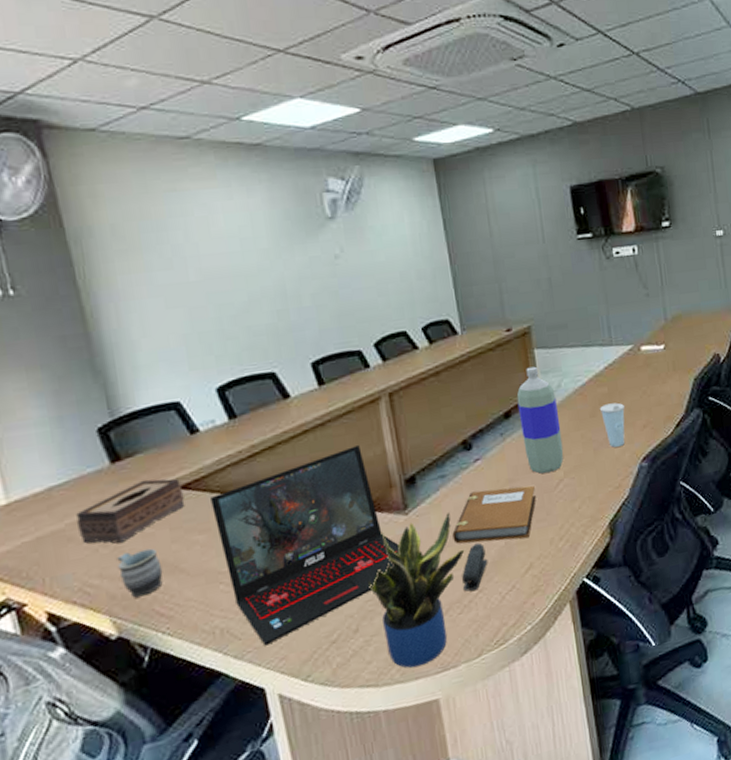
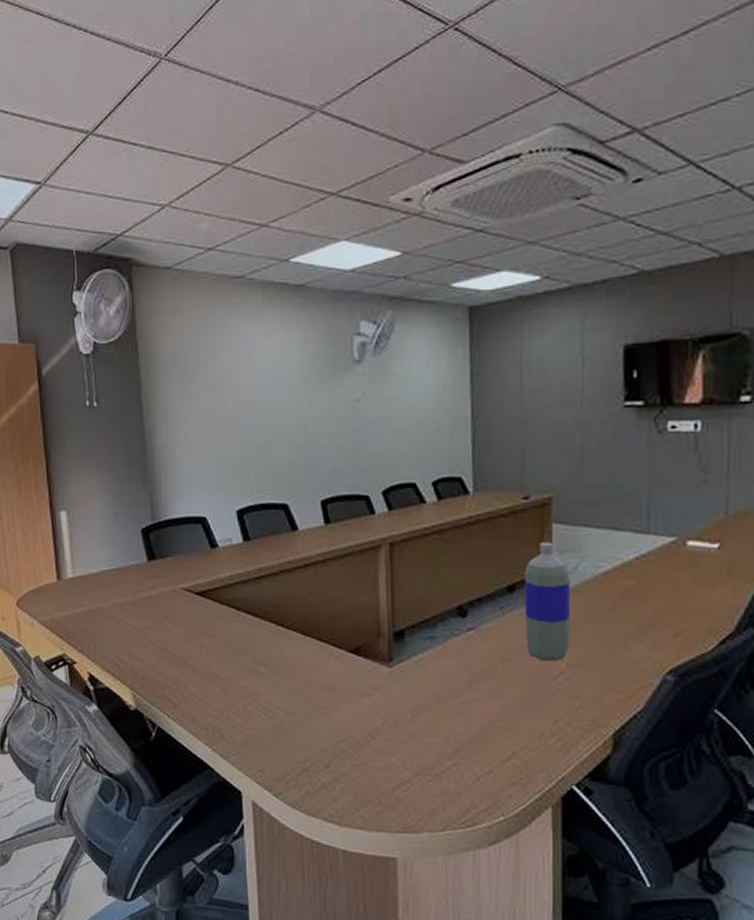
tissue box: present [76,478,185,544] -> none [118,580,199,630]
mug: present [117,548,163,598] -> none [142,639,175,681]
laptop: present [210,445,400,646] -> none [220,588,379,754]
potted plant: present [368,512,465,668] -> none [345,676,444,820]
notebook: present [452,486,536,544] -> none [434,661,530,725]
stapler: present [462,543,488,591] -> none [436,715,467,762]
cup: present [599,402,625,447] -> none [621,599,654,651]

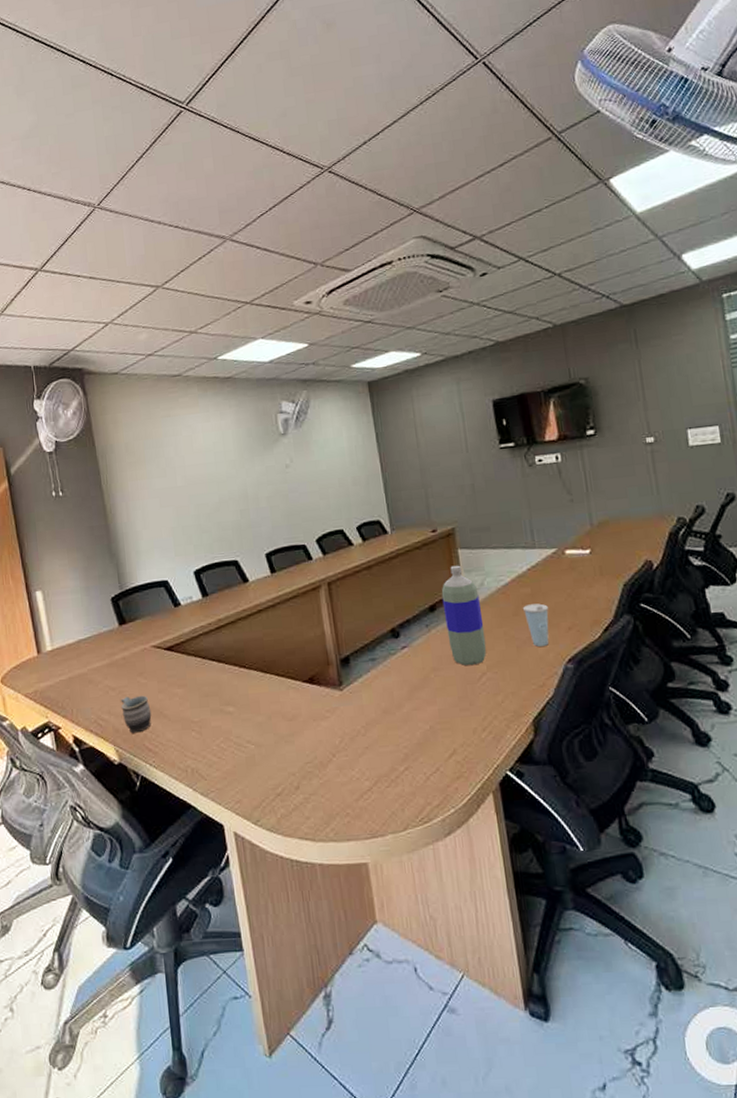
mug: none [142,639,175,681] -> present [121,695,152,734]
cup: none [621,599,654,651] -> present [522,603,549,647]

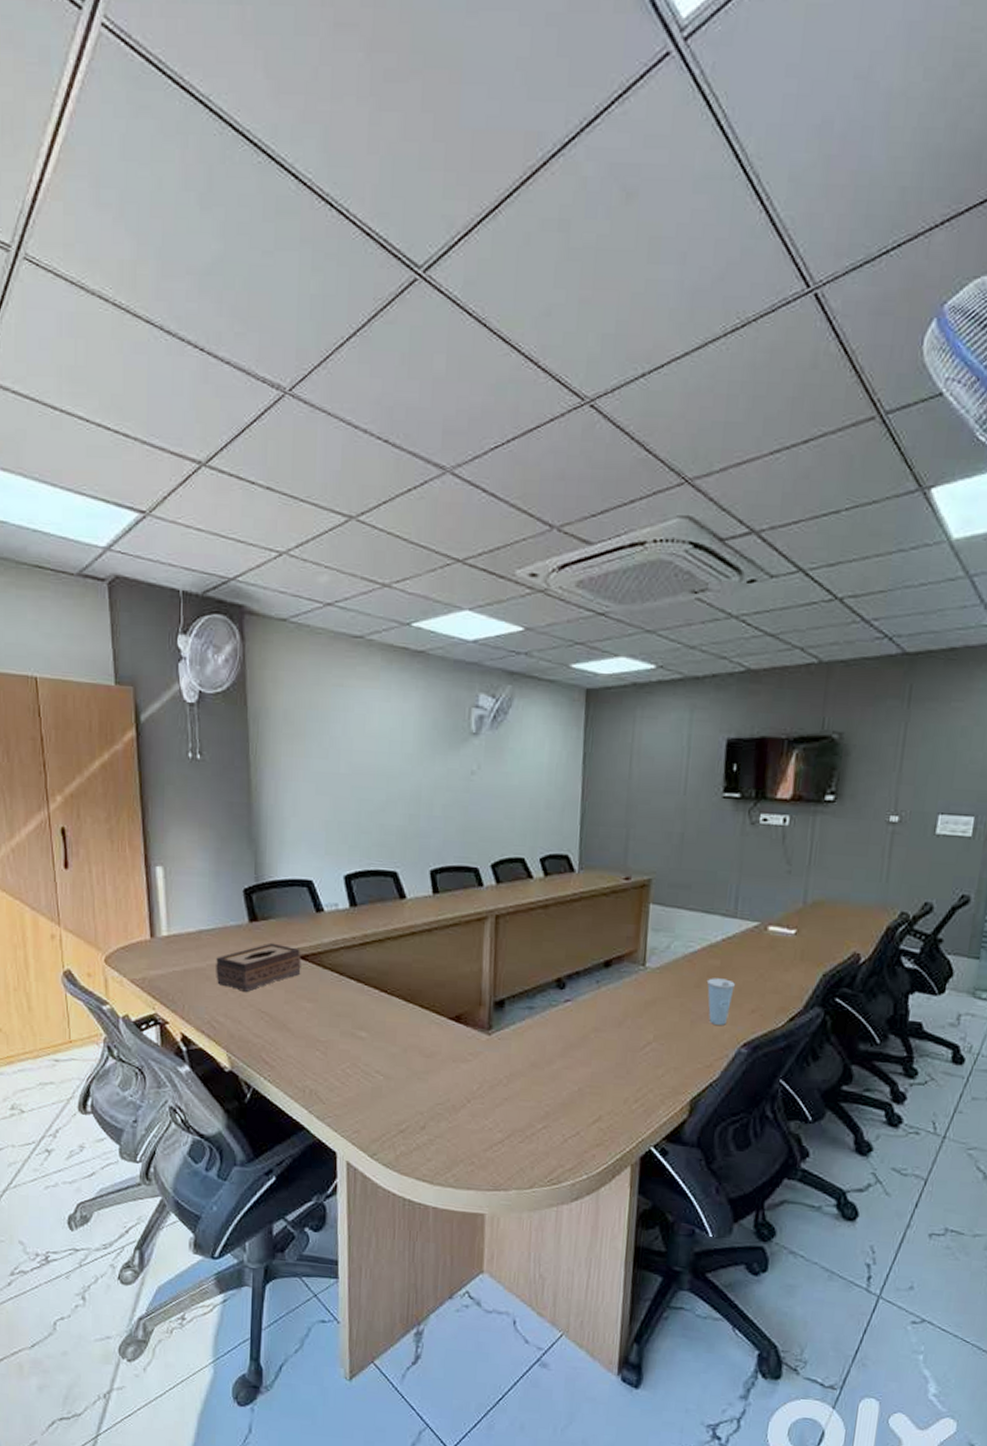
tissue box: none [95,640,169,688] -> present [216,942,302,992]
mug: present [121,695,152,734] -> none [240,1001,274,1043]
bottle: present [441,565,487,666] -> none [617,921,663,1033]

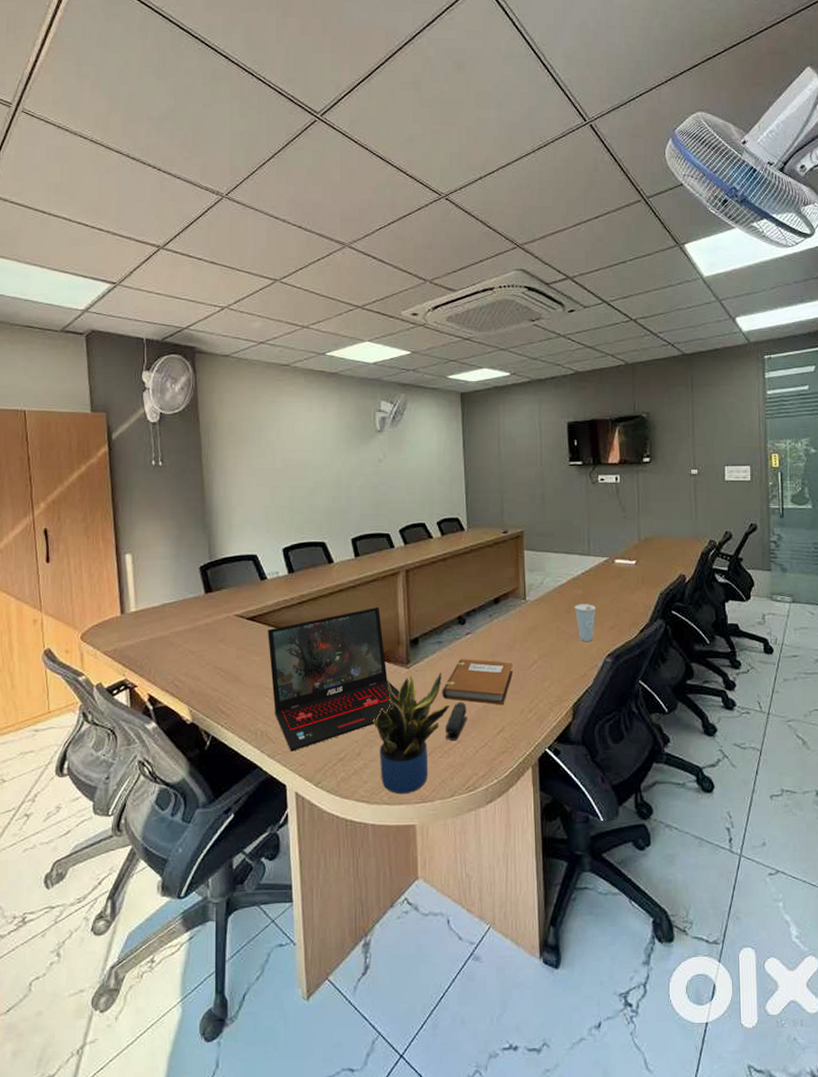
tissue box: present [216,942,302,992] -> none [178,609,250,652]
laptop: none [322,958,477,1116] -> present [268,607,400,752]
potted plant: none [442,1043,538,1179] -> present [373,672,450,794]
notebook: none [528,1030,620,1091] -> present [442,659,513,705]
stapler: none [528,1081,558,1125] -> present [445,702,468,740]

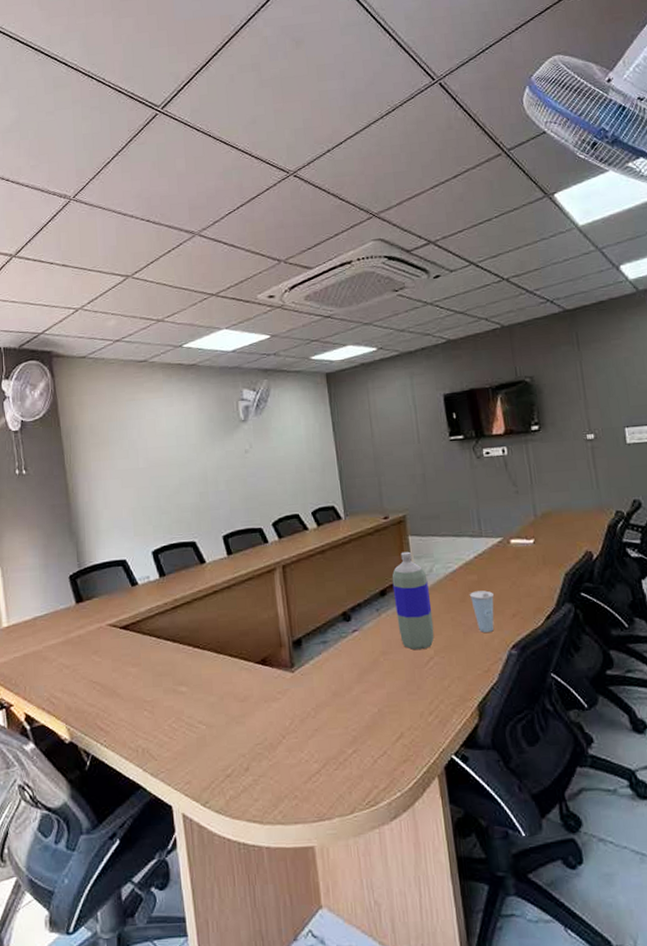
laptop: present [268,607,400,752] -> none [142,608,286,769]
potted plant: present [373,672,450,794] -> none [259,675,342,813]
notebook: present [442,659,513,705] -> none [331,658,408,709]
stapler: present [445,702,468,740] -> none [338,706,362,750]
bottle: none [506,564,540,654] -> present [392,551,434,651]

